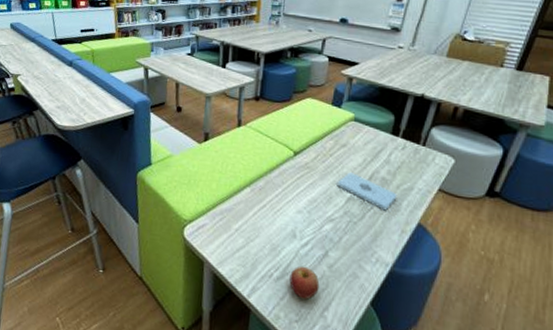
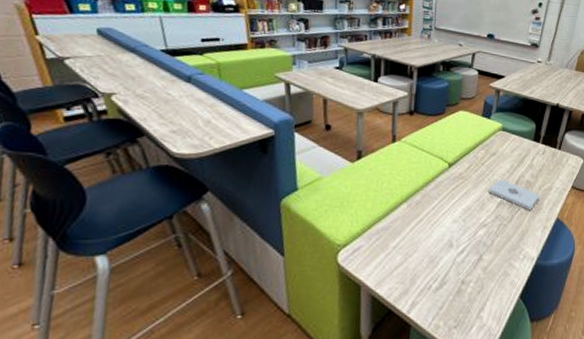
apple: present [289,266,320,299] -> none [447,273,476,304]

